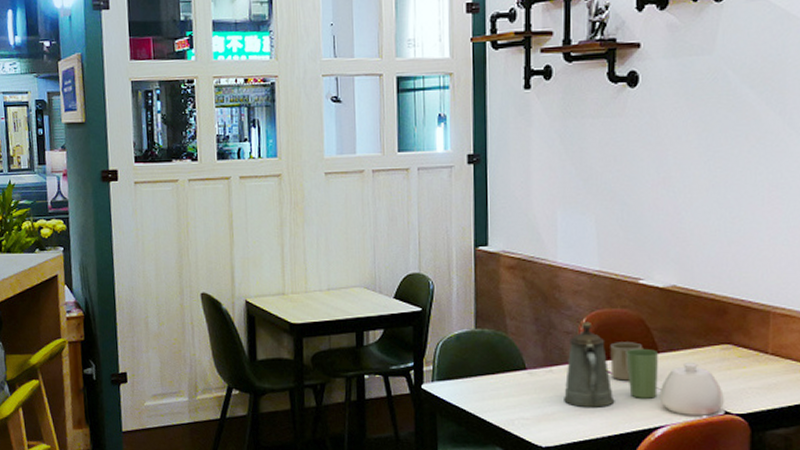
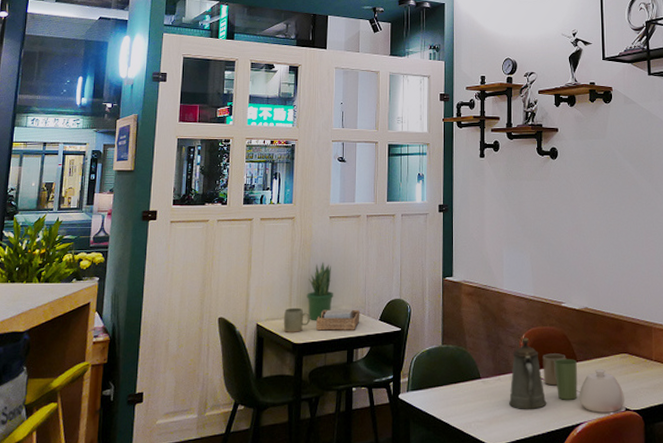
mug: none [276,282,309,311] -> present [283,307,311,332]
planter: none [302,229,336,298] -> present [307,262,334,321]
napkin holder: none [316,285,370,309] -> present [316,309,360,331]

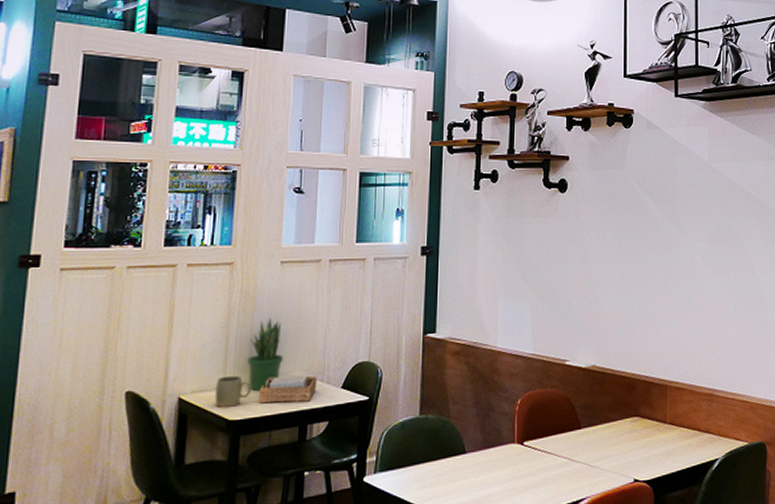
coffee pot: present [509,337,547,409] -> none [499,402,544,487]
mug: present [543,353,566,386] -> none [540,419,569,458]
cup: present [554,358,578,400] -> none [554,425,580,474]
sugar bowl: present [579,369,625,413] -> none [581,436,633,486]

